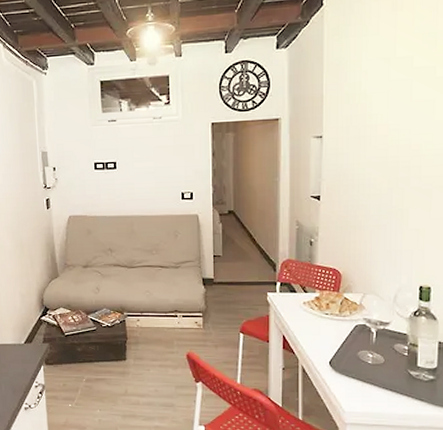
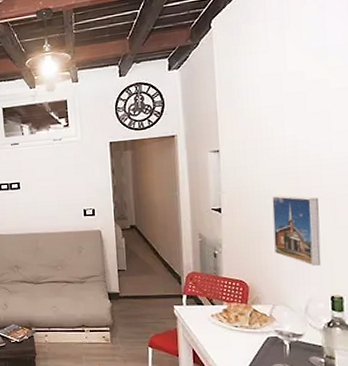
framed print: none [370,184,415,256] -> present [272,195,321,266]

